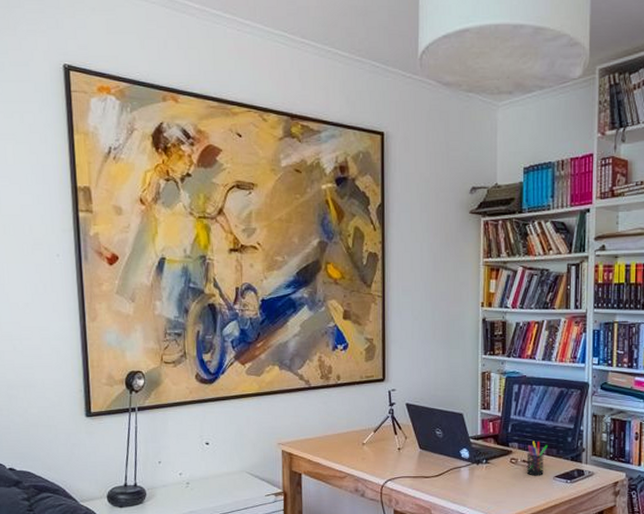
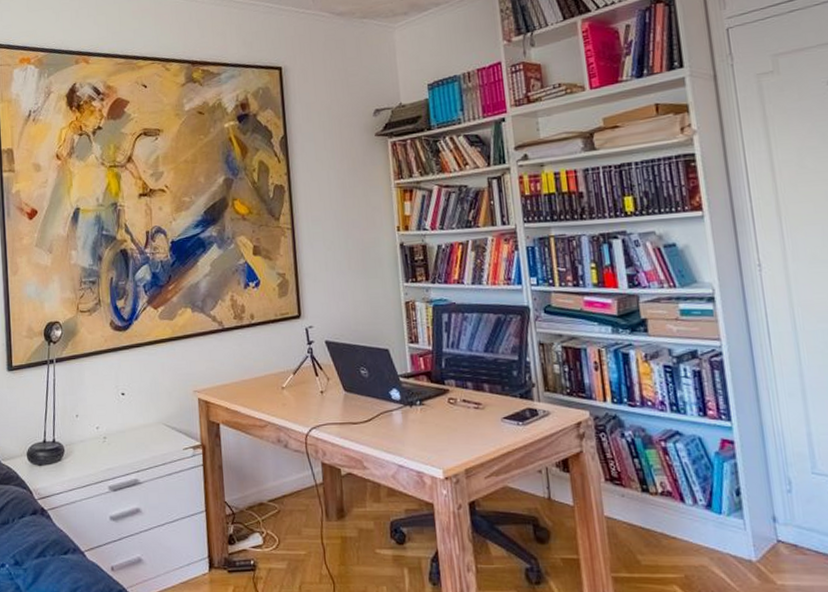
pen holder: present [526,441,548,476] -> none [466,376,490,418]

